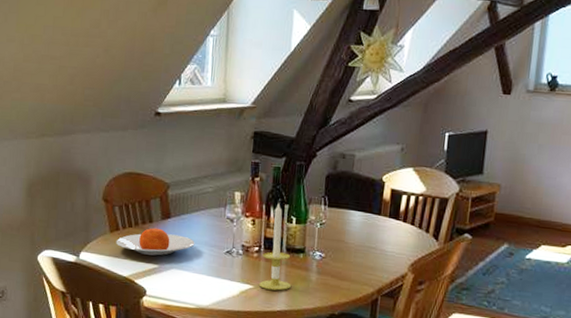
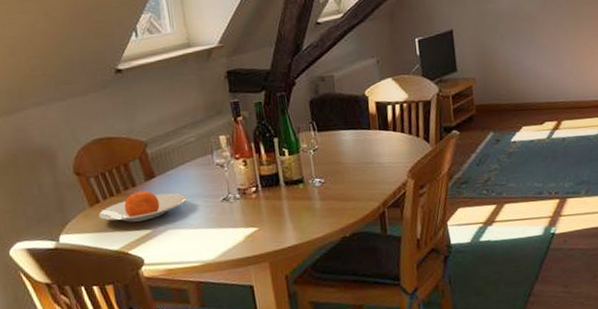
candle: present [258,202,292,291] -> none [261,137,298,228]

